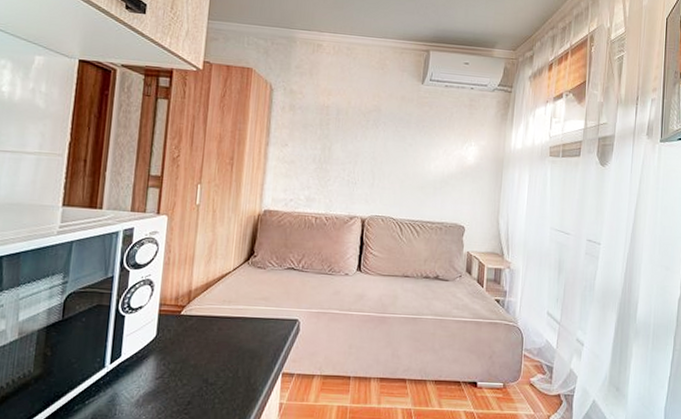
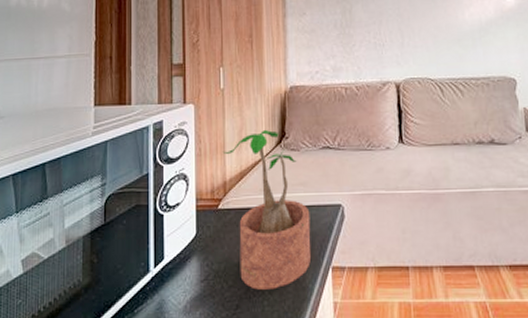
potted plant: none [191,246,268,390] -> present [222,129,311,290]

